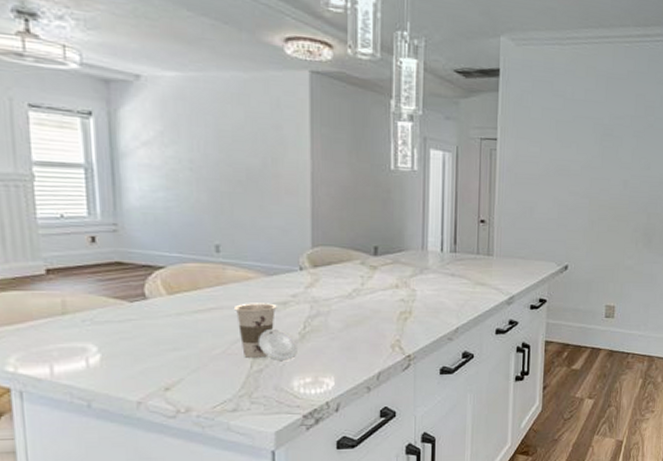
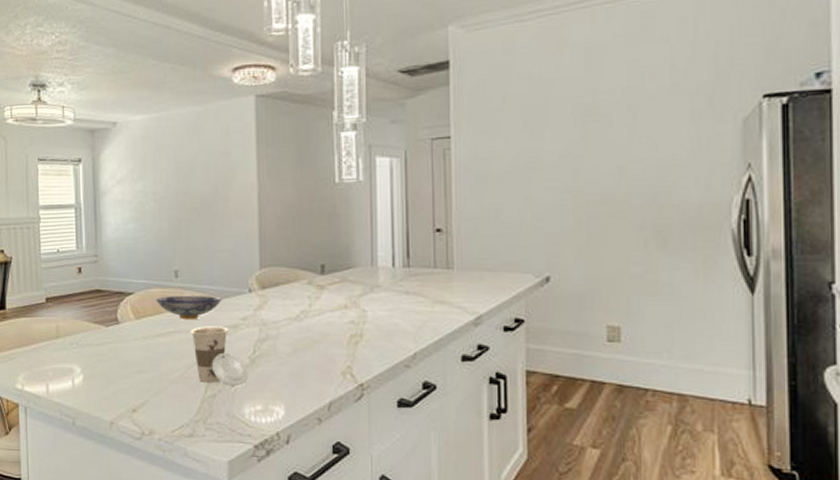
bowl: none [193,271,270,297] -> present [156,296,222,320]

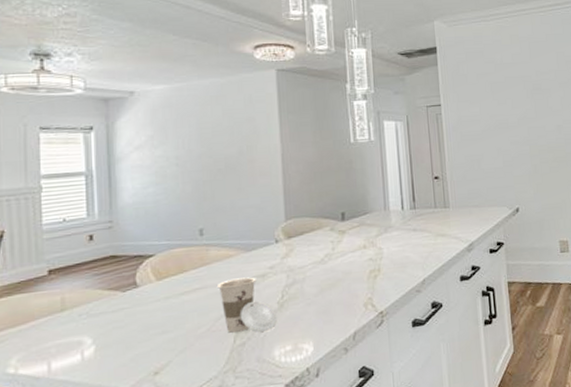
bowl: present [156,296,222,320] -> none [180,249,249,276]

